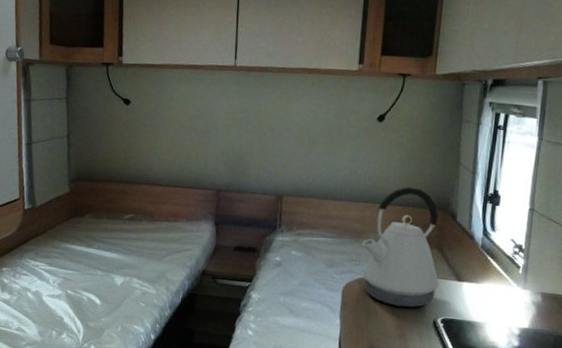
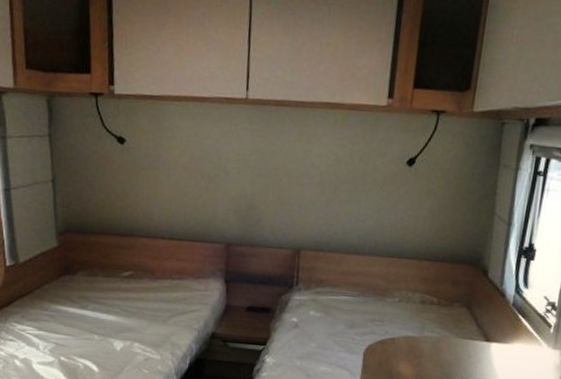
kettle: present [362,186,439,308] -> none [385,239,470,370]

